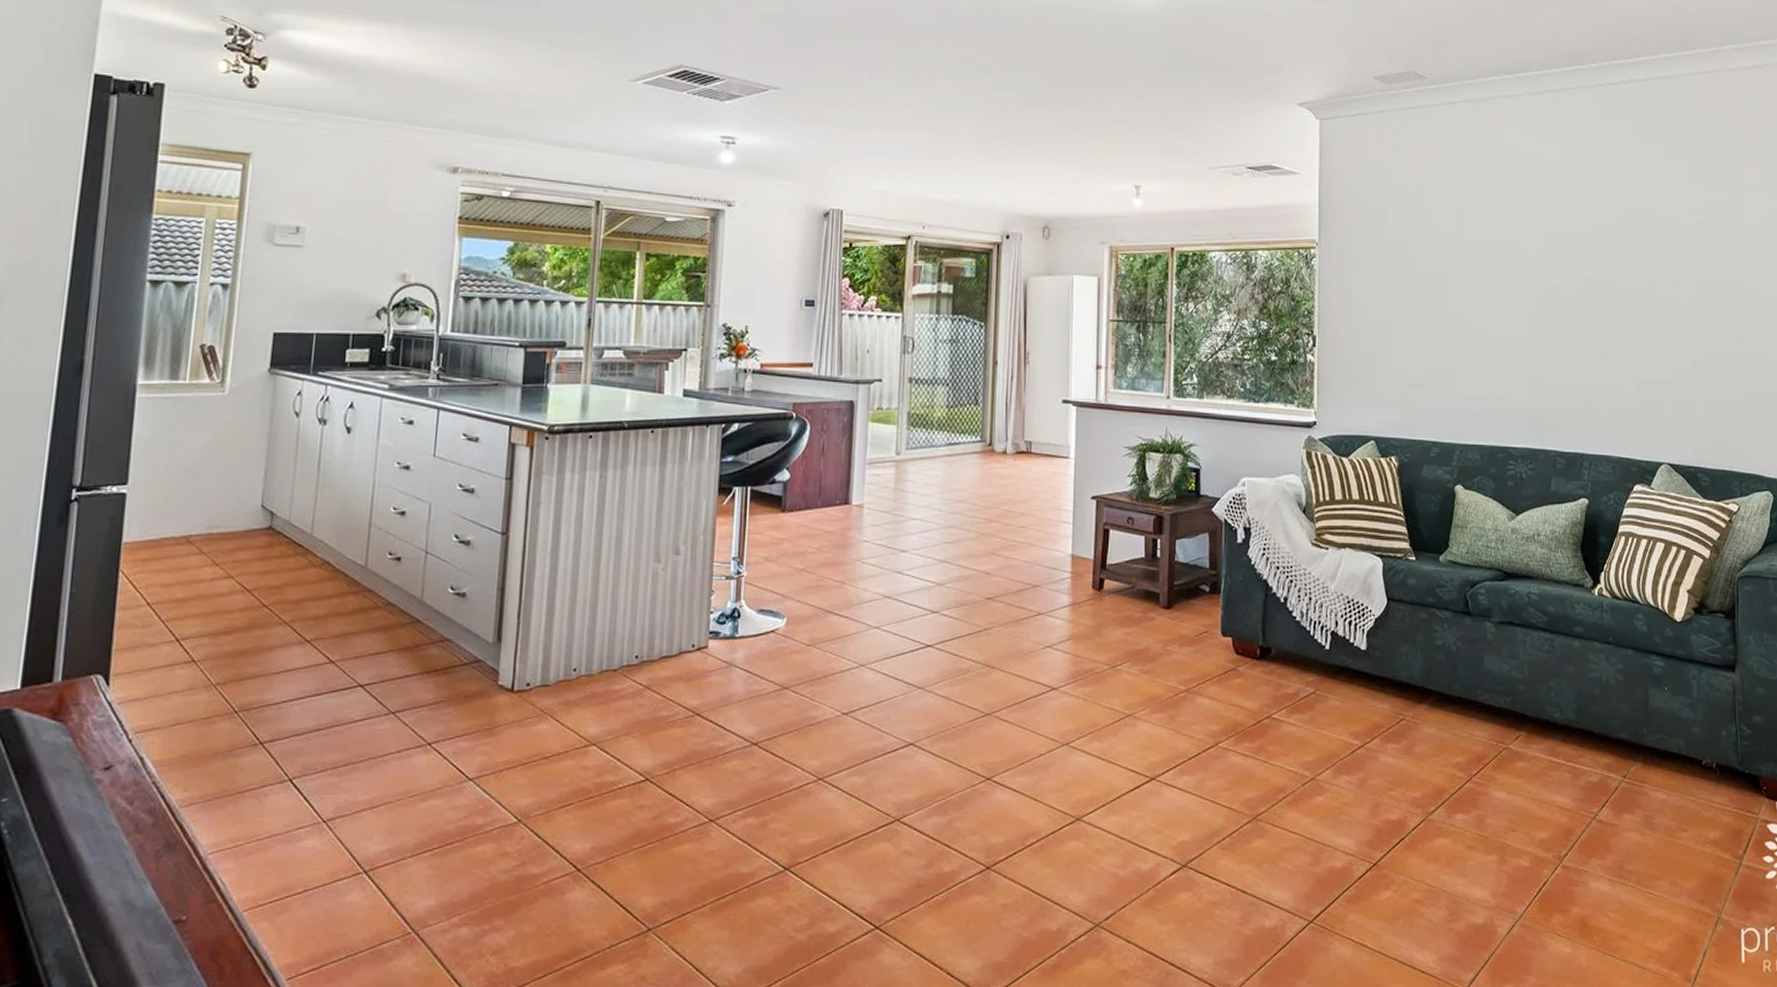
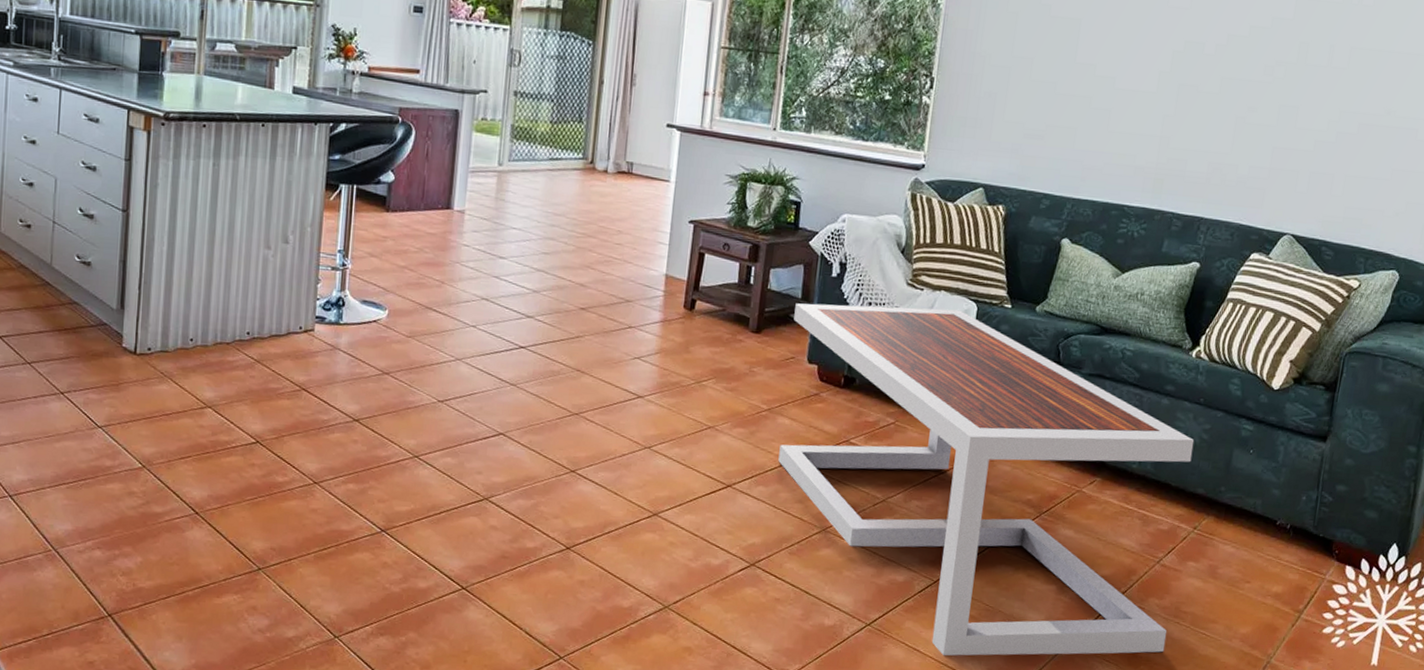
coffee table: none [1201,567,1615,949] -> present [778,303,1195,656]

